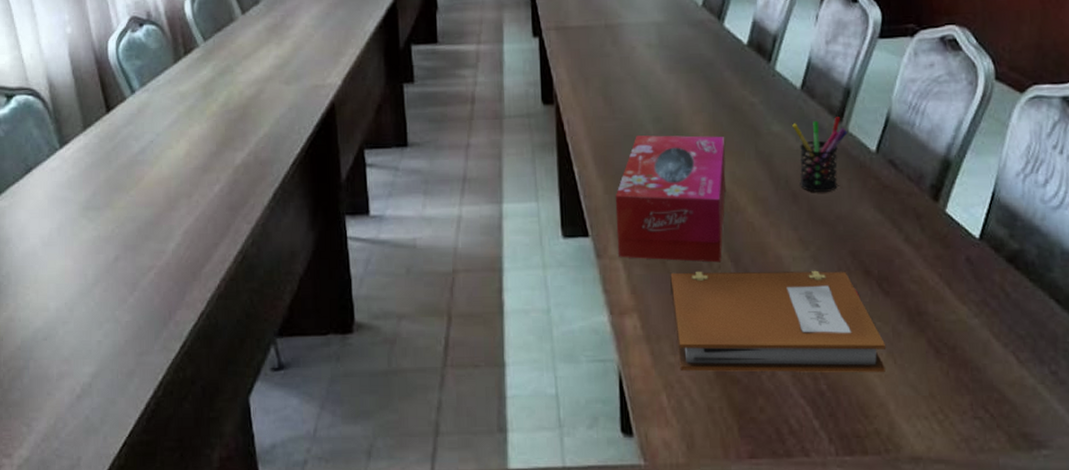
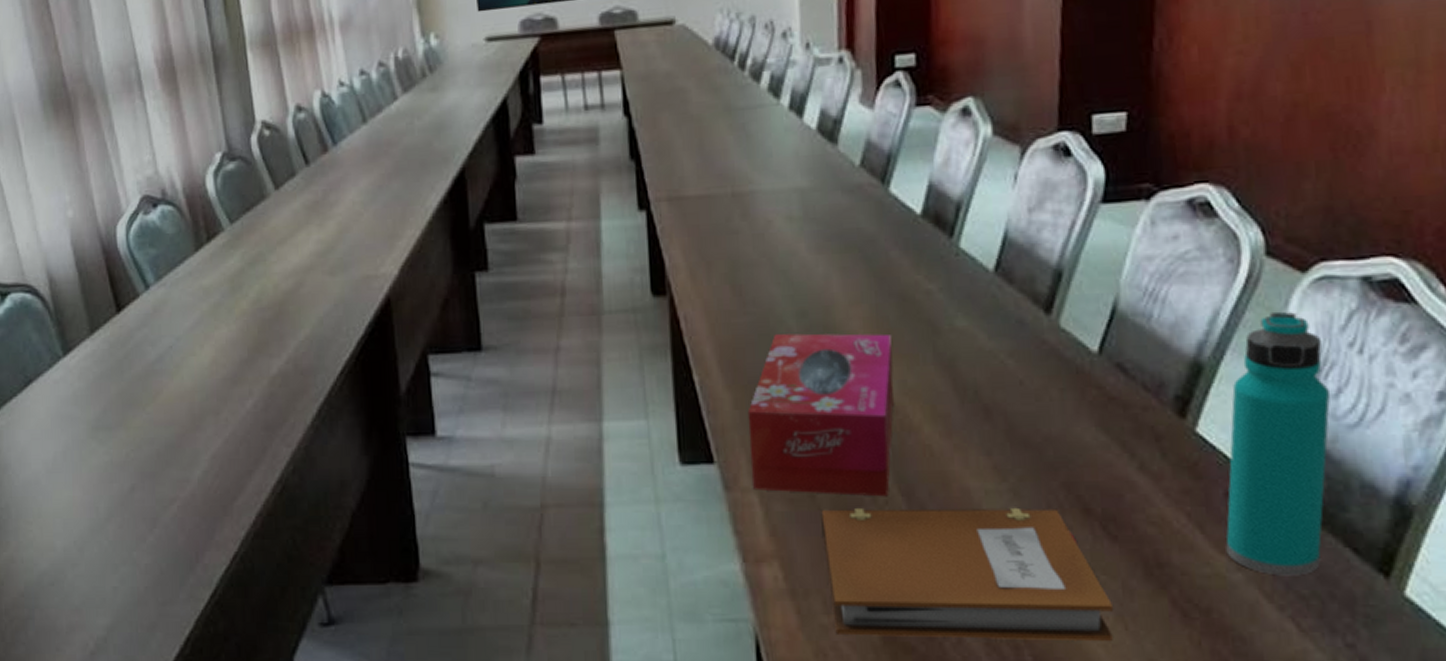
pen holder: present [792,117,847,192] -> none [983,307,1058,406]
water bottle: none [966,122,1040,321] -> present [1225,311,1330,576]

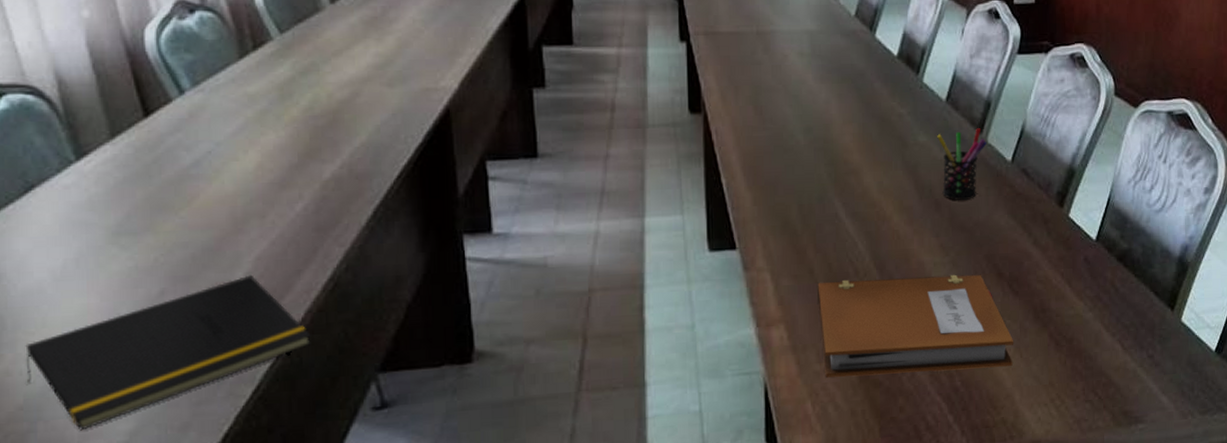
notepad: none [25,473,262,622] -> present [25,275,311,431]
tissue box: present [747,333,894,497] -> none [764,145,874,271]
pen holder: none [983,307,1058,406] -> present [937,128,987,200]
water bottle: present [1225,311,1330,576] -> none [1083,133,1147,313]

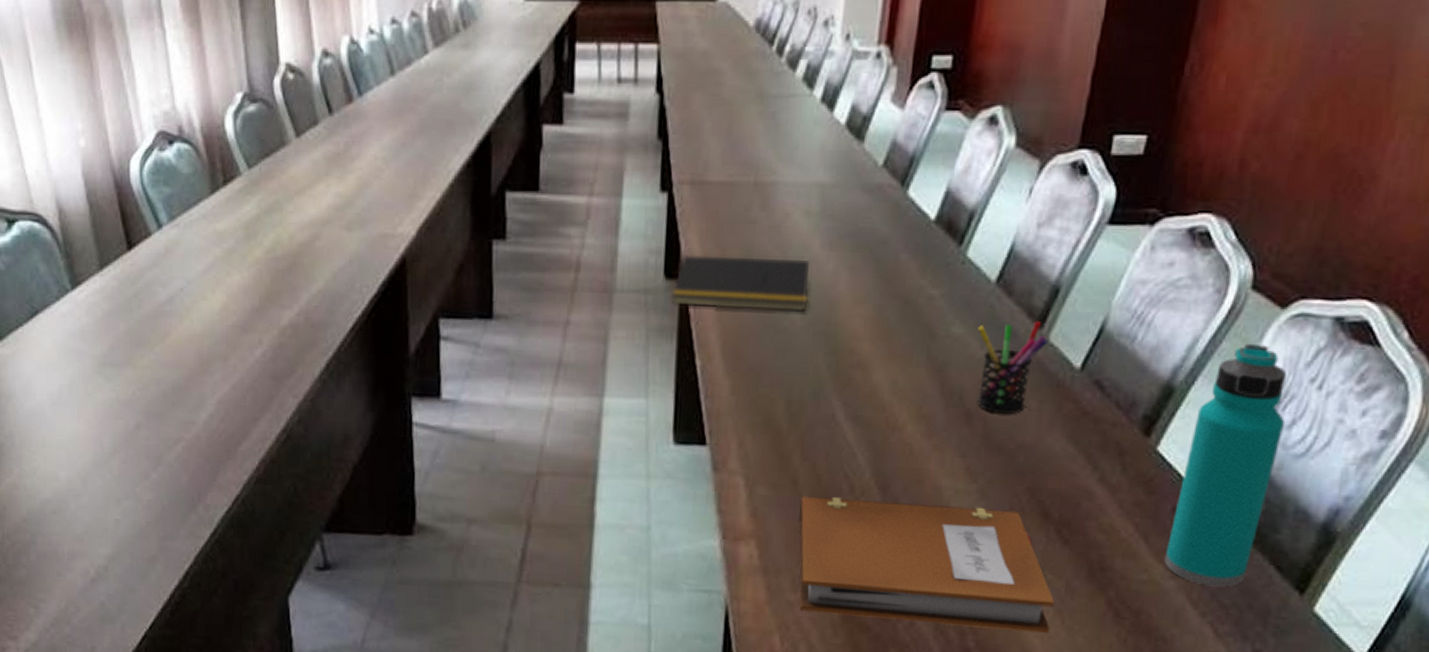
notepad: present [25,275,311,431] -> none [29,417,264,549]
notepad: none [696,91,808,135] -> present [671,255,811,312]
water bottle: none [1083,133,1147,313] -> present [1164,343,1288,587]

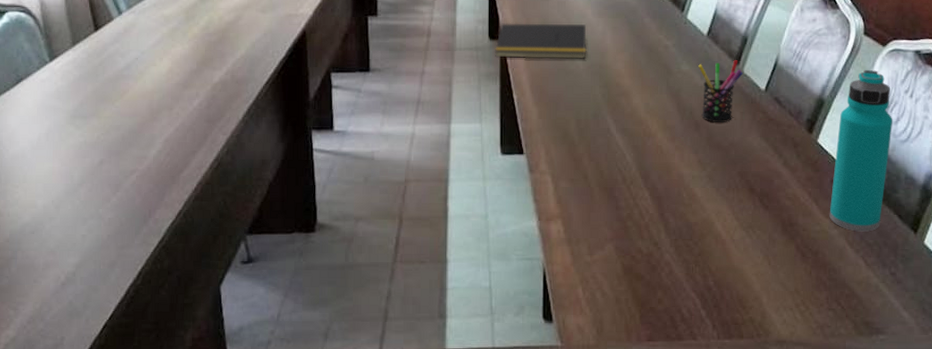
notebook: present [799,495,1055,633] -> none [590,186,763,271]

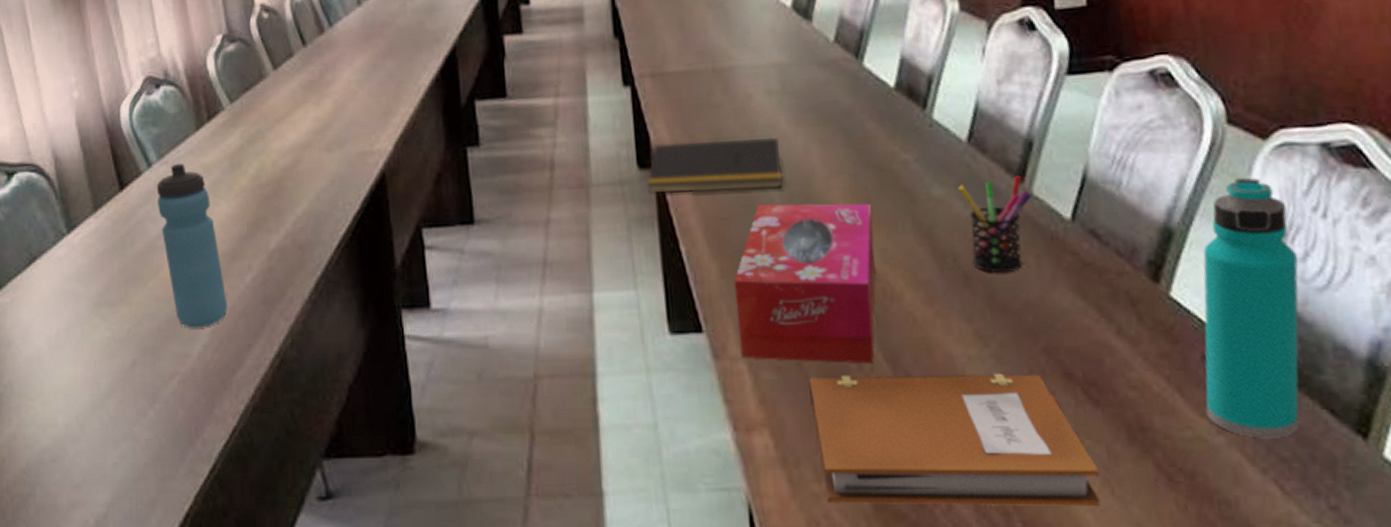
water bottle: none [125,13,179,138] -> present [156,163,228,329]
tissue box: none [547,70,642,179] -> present [734,203,876,364]
notebook: none [590,186,763,271] -> present [808,373,1101,506]

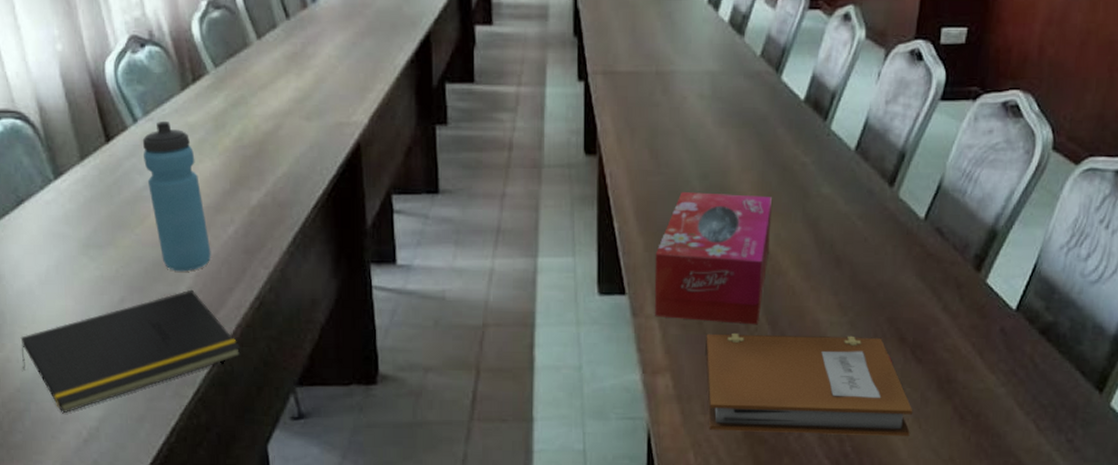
notepad: none [28,348,261,499] -> present [20,289,241,414]
notepad: present [646,138,783,194] -> none [590,134,705,179]
pen holder: present [958,176,1032,273] -> none [843,181,898,258]
water bottle: present [1203,177,1299,439] -> none [996,193,1082,391]

